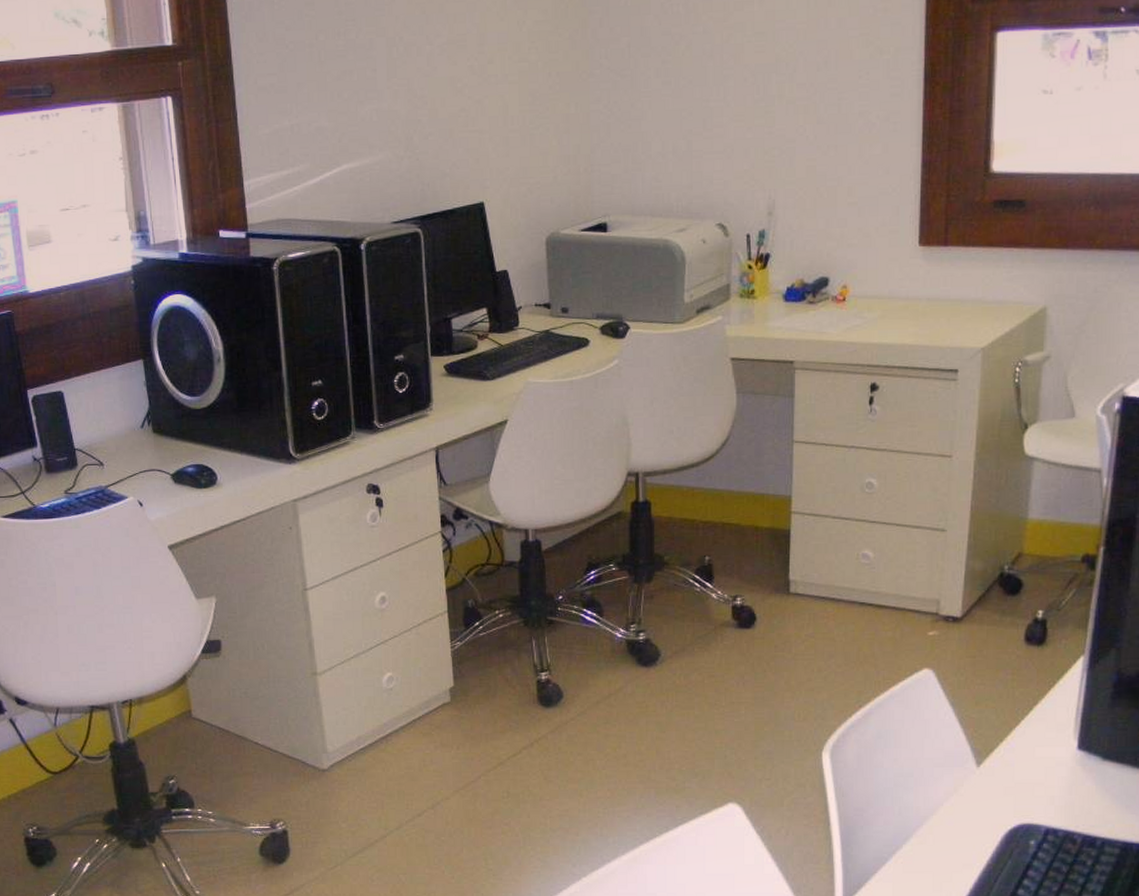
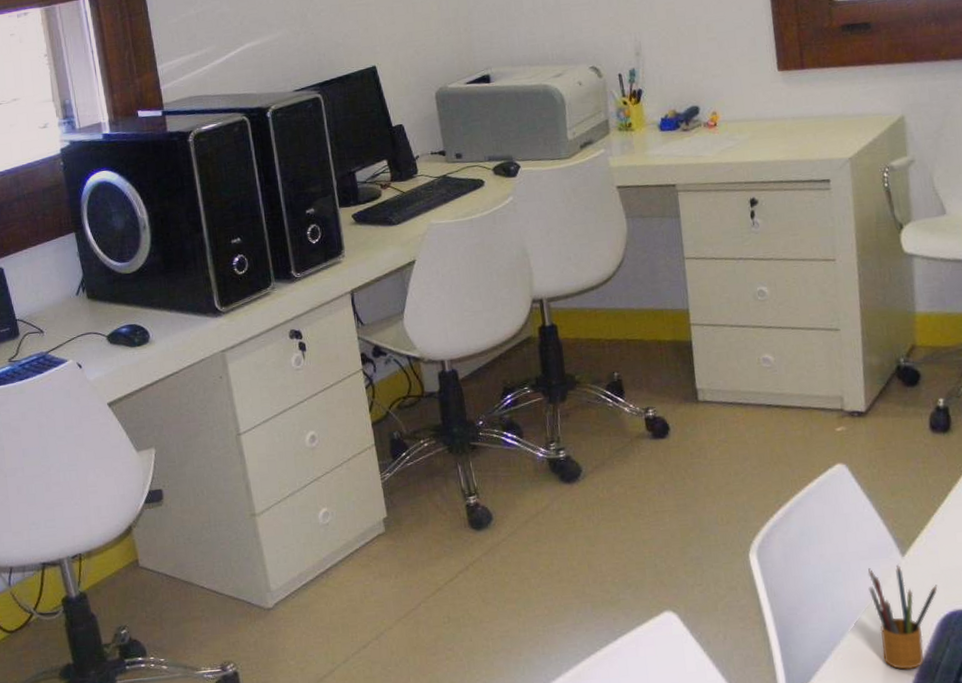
pencil box: none [938,774,1009,879] -> present [868,565,938,670]

